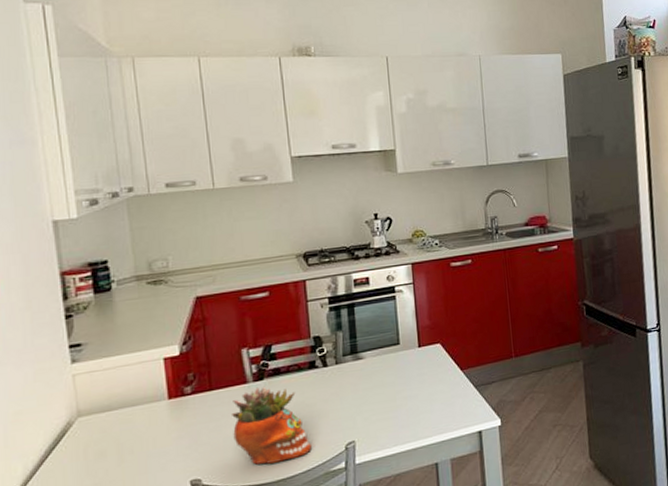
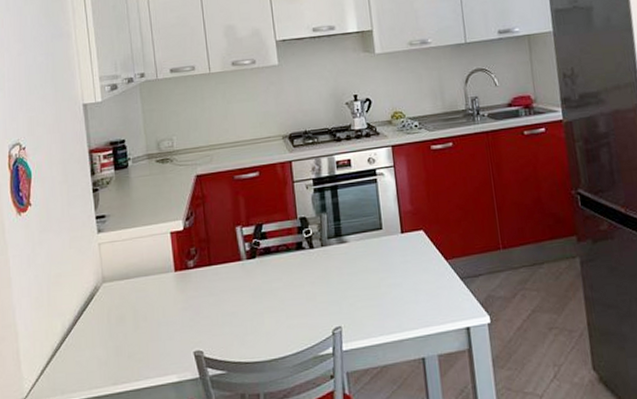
succulent planter: present [232,386,312,465] -> none [229,264,301,343]

